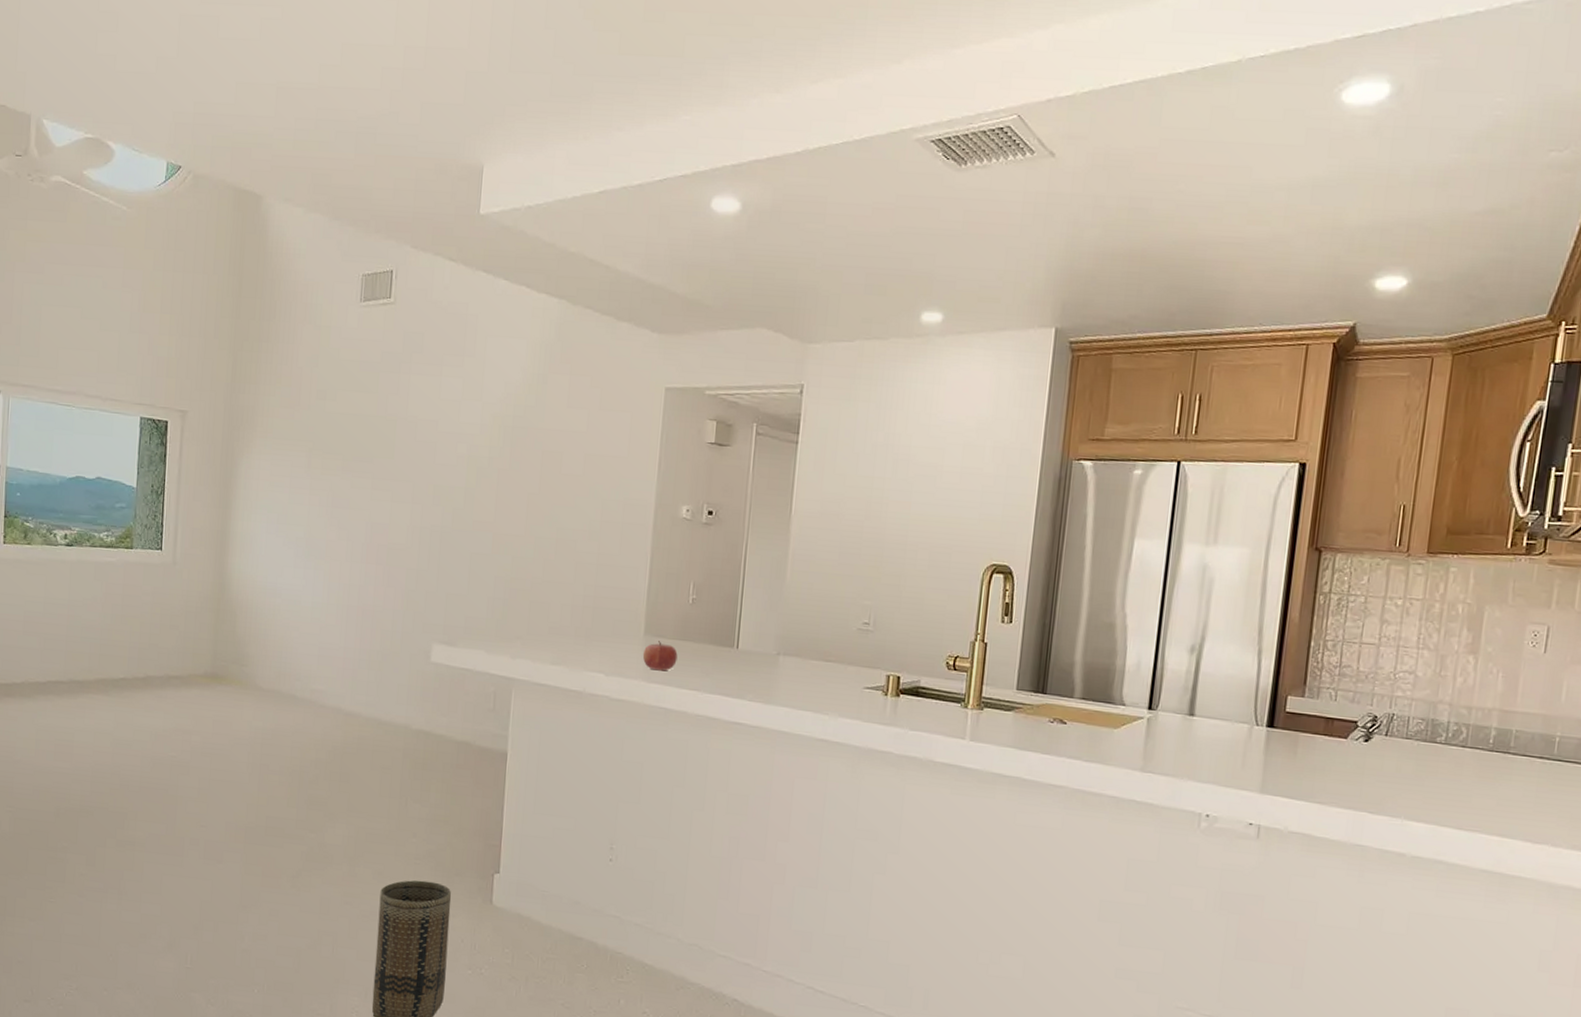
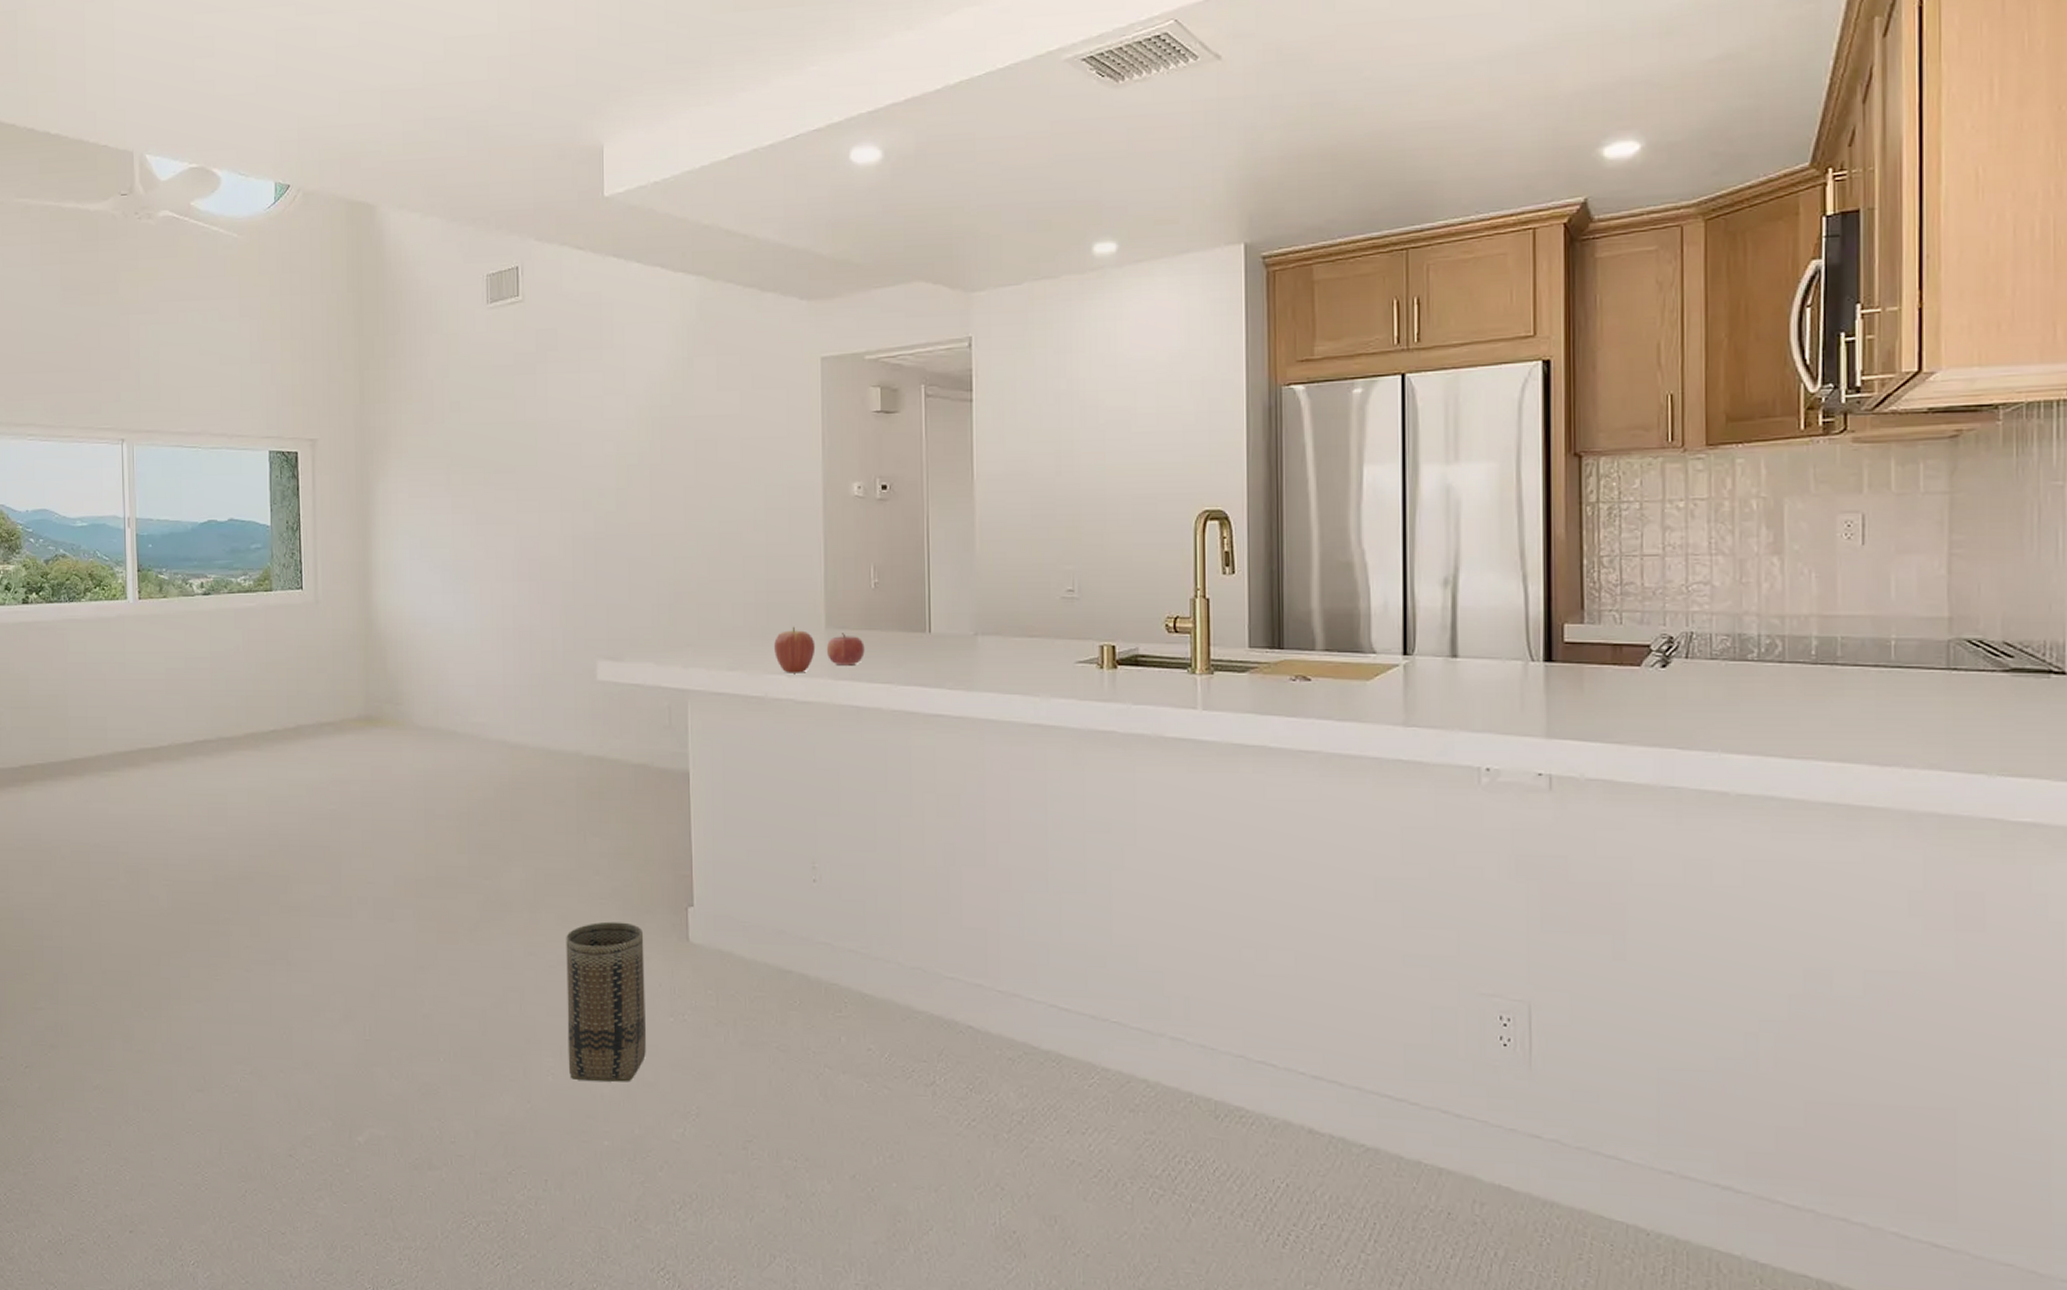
fruit: none [595,630,634,674] -> present [774,626,816,673]

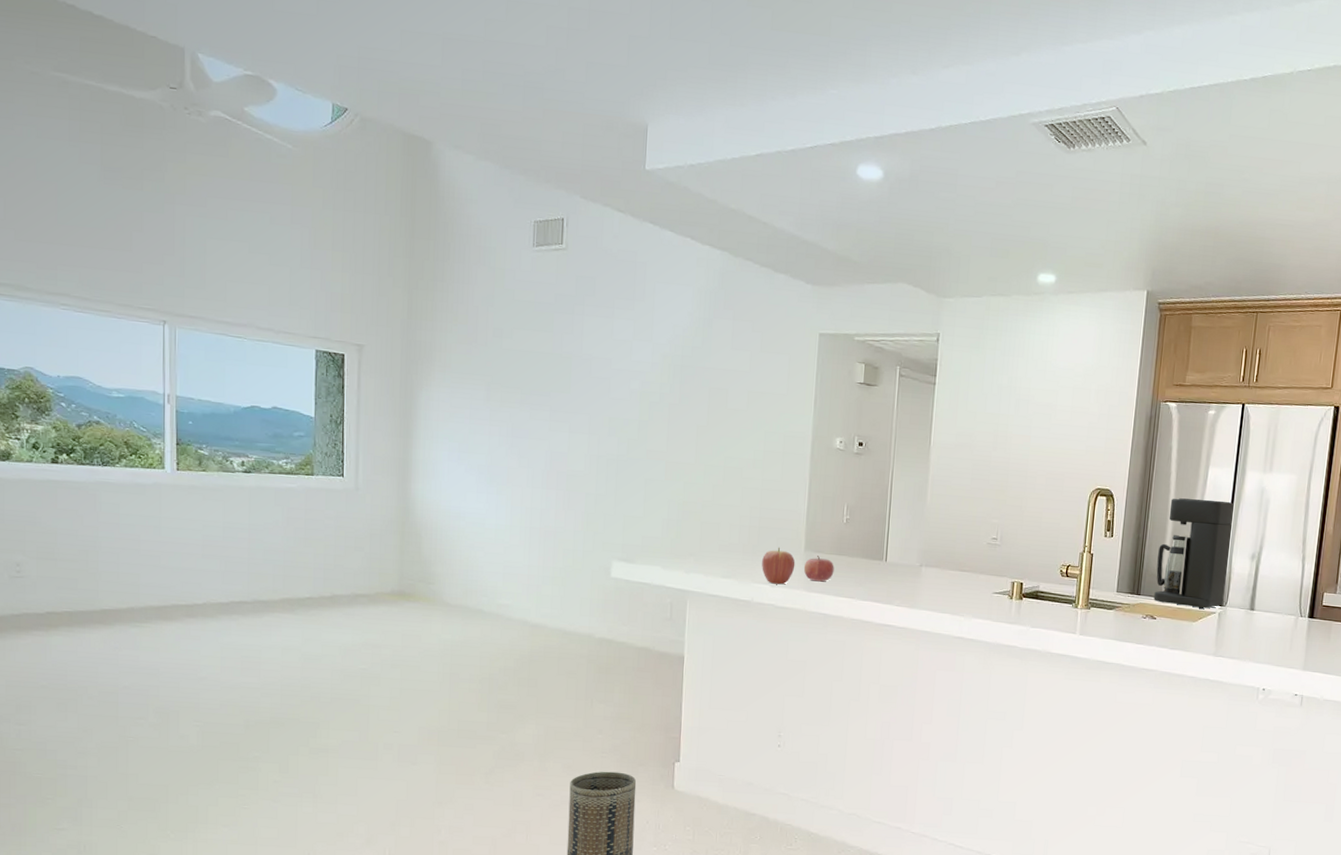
coffee maker: none [1303,509,1409,660] -> present [1153,498,1234,609]

